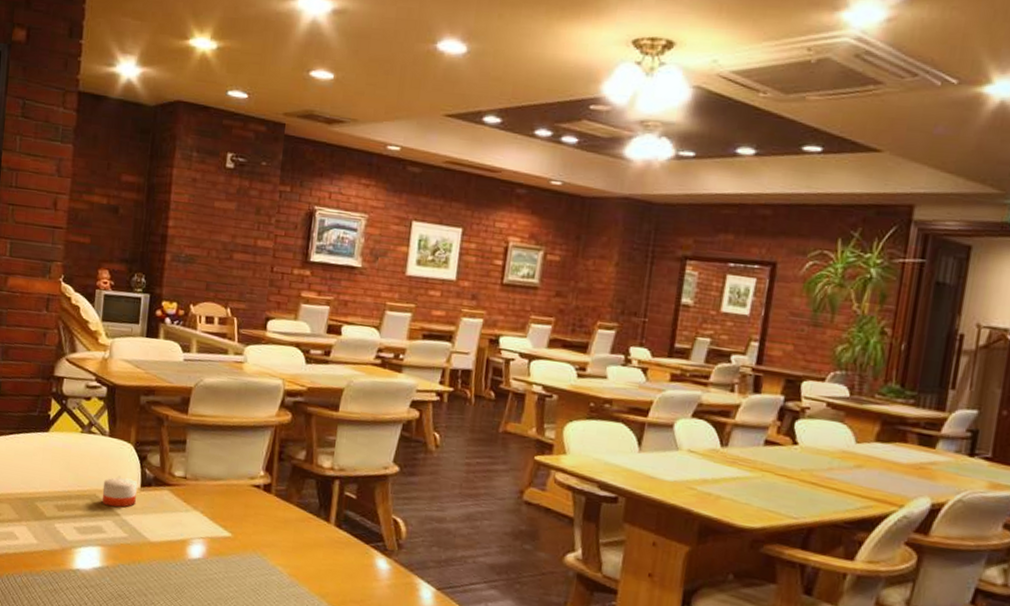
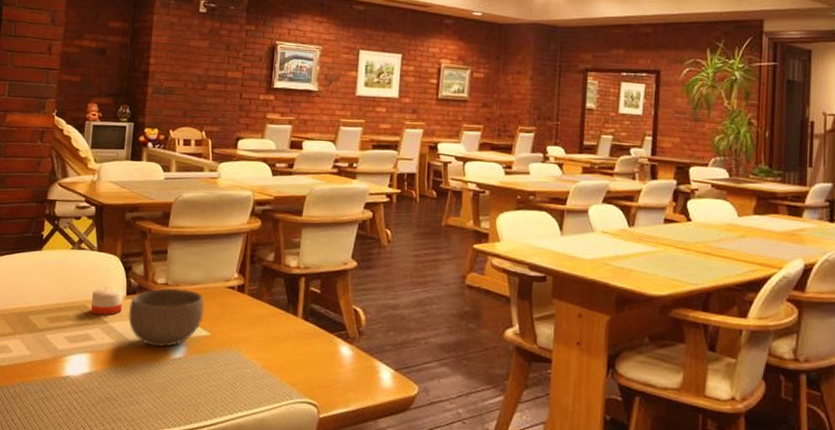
bowl: none [142,481,227,546] -> present [128,287,205,347]

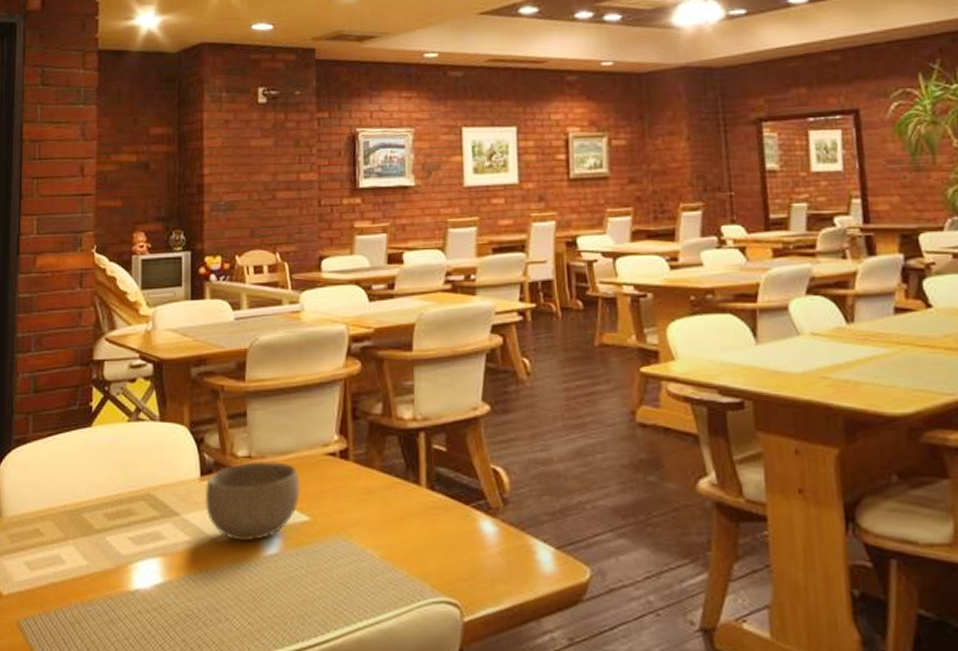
candle: present [90,287,123,316] -> none [157,468,196,506]

